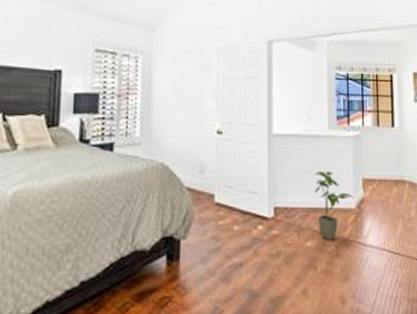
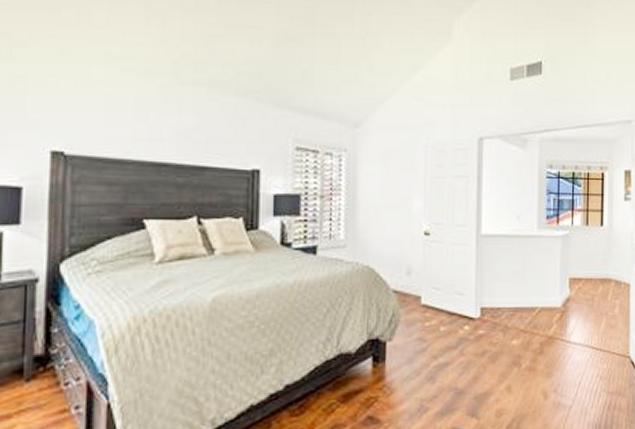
house plant: present [314,170,355,241] -> none [521,270,561,339]

